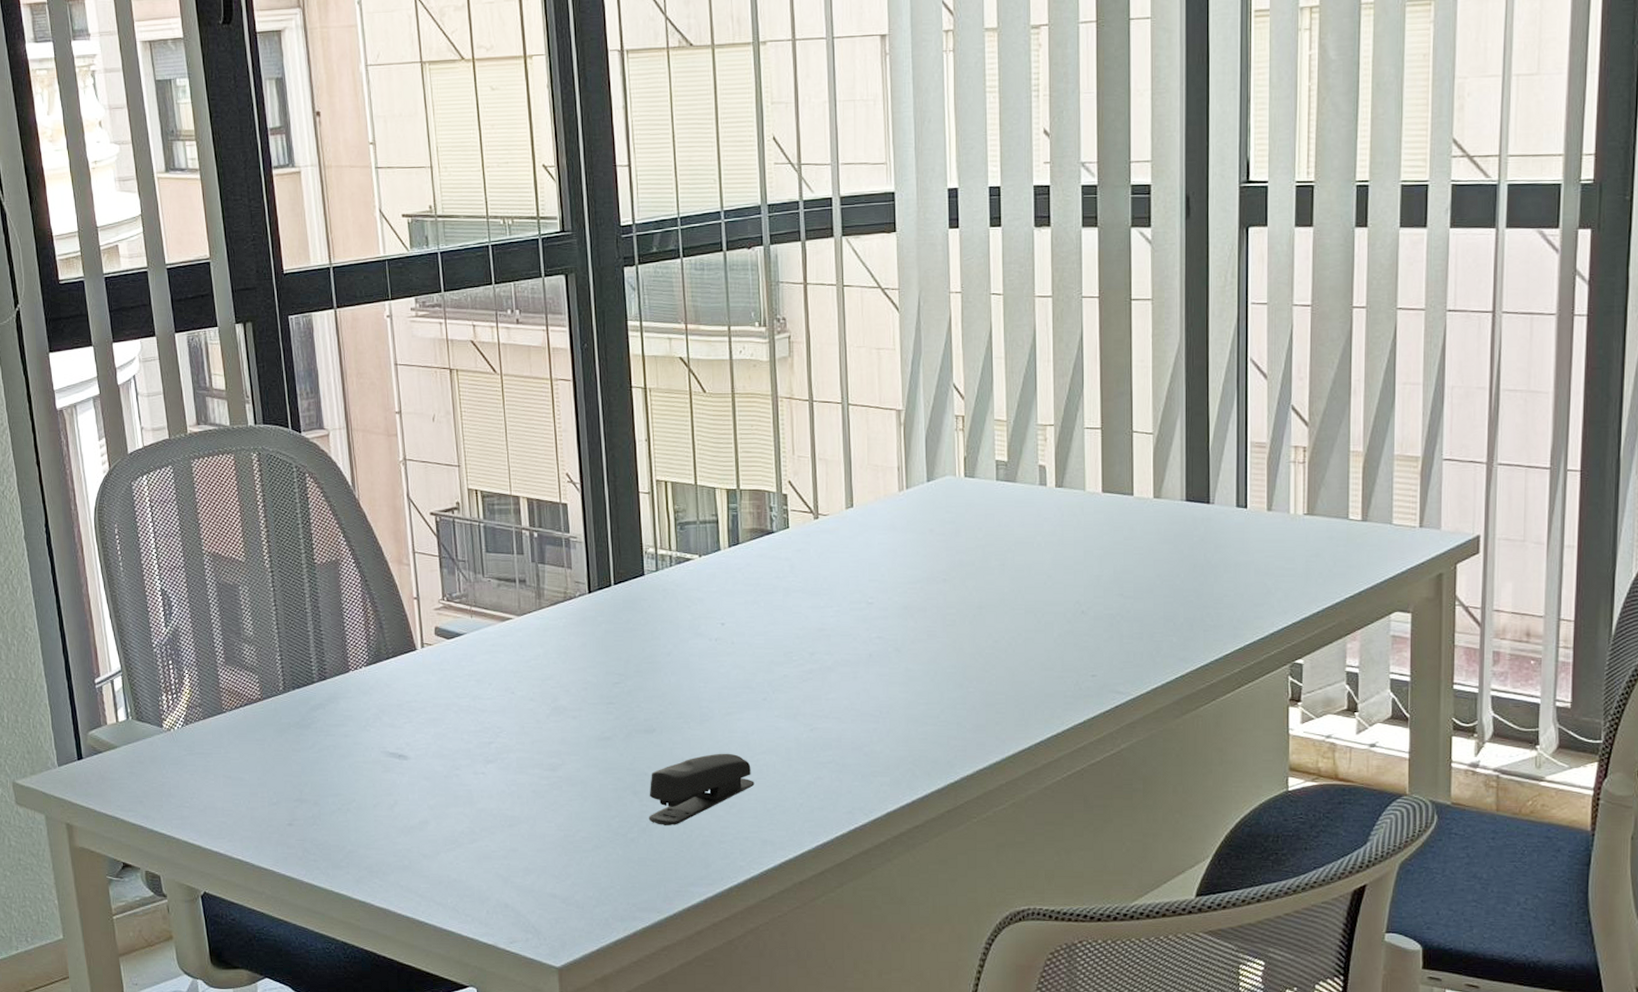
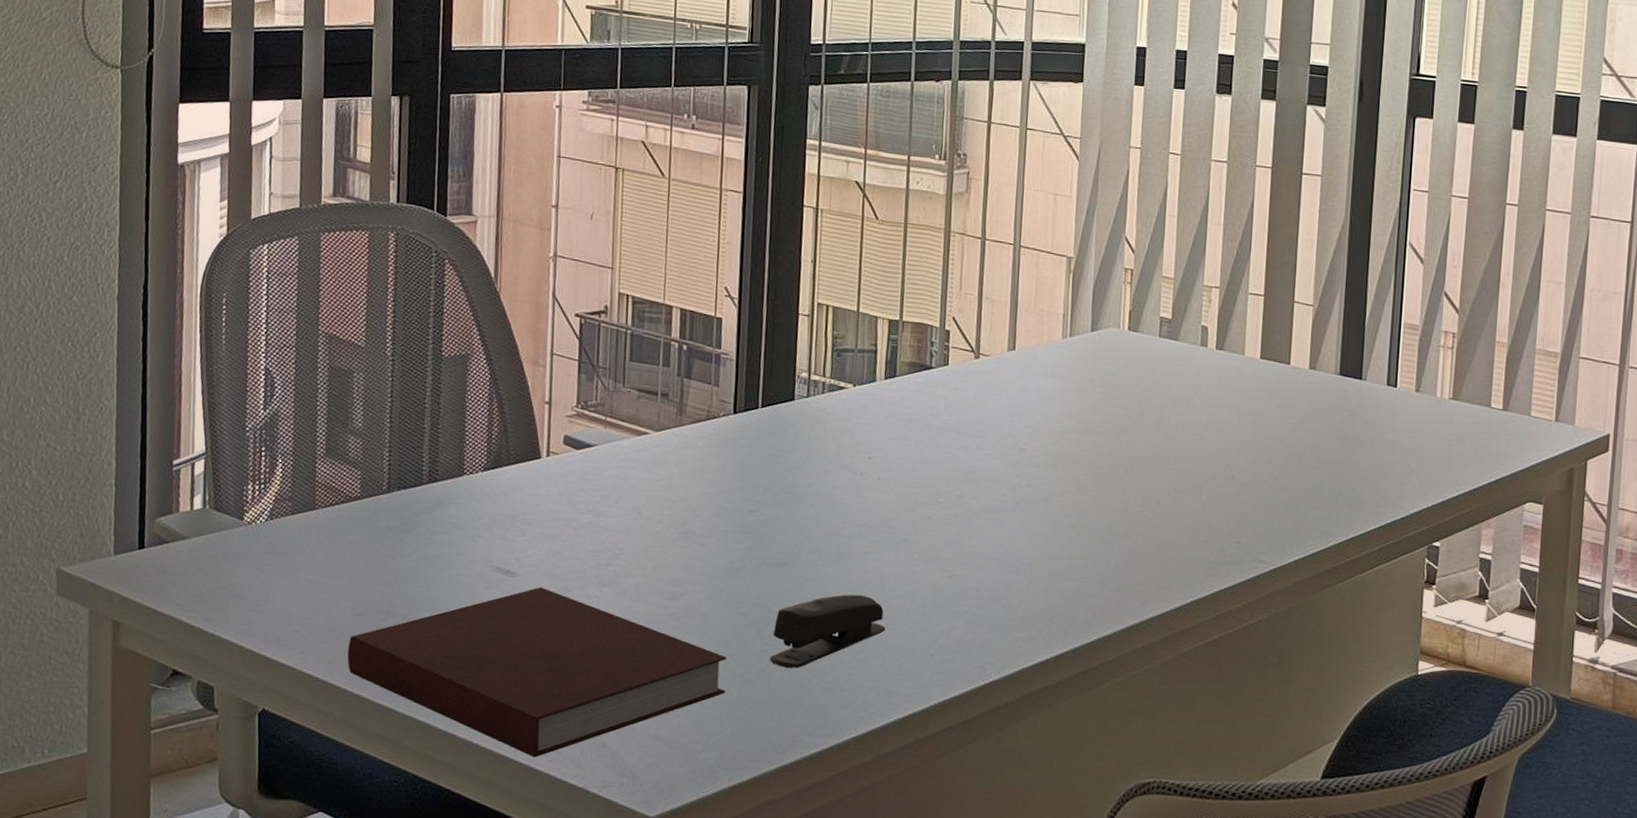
notebook: none [269,767,612,921] -> present [347,587,727,758]

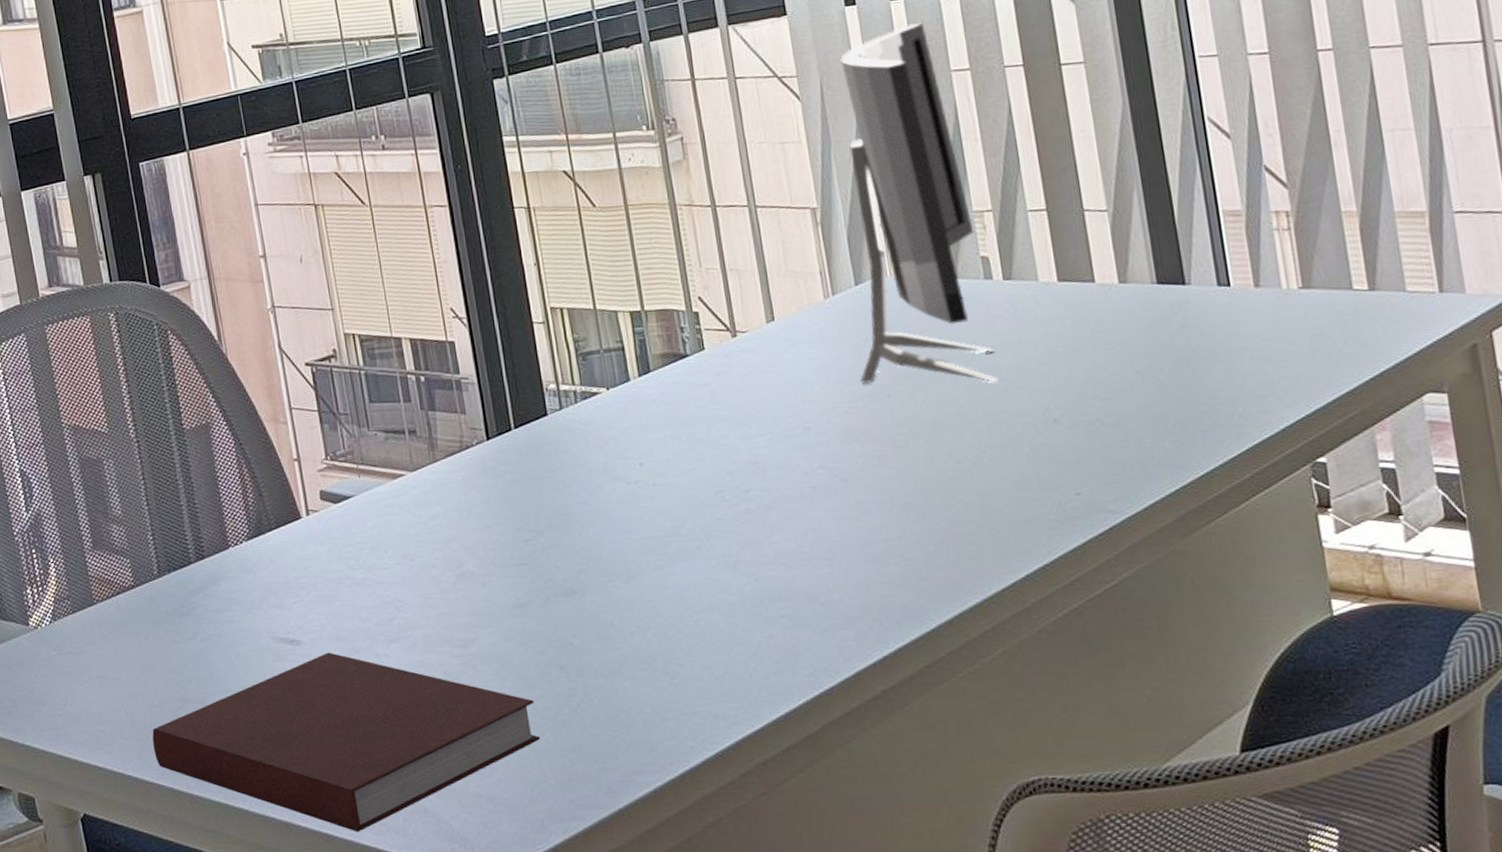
stapler: present [769,594,886,669] -> none [576,613,698,704]
monitor: none [1078,112,1202,436] -> present [840,22,999,384]

